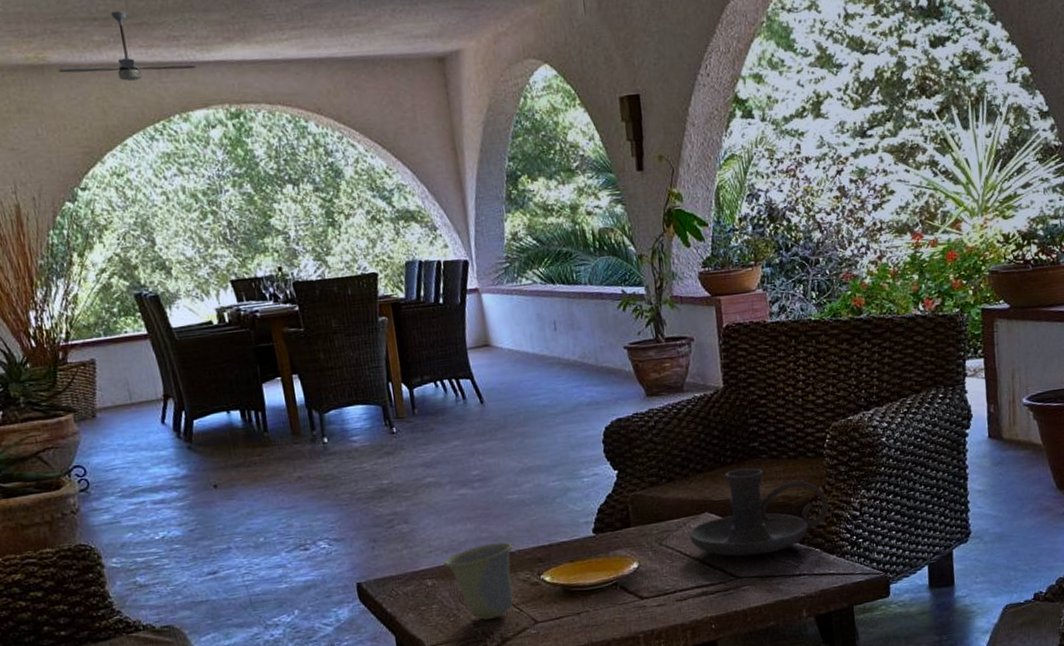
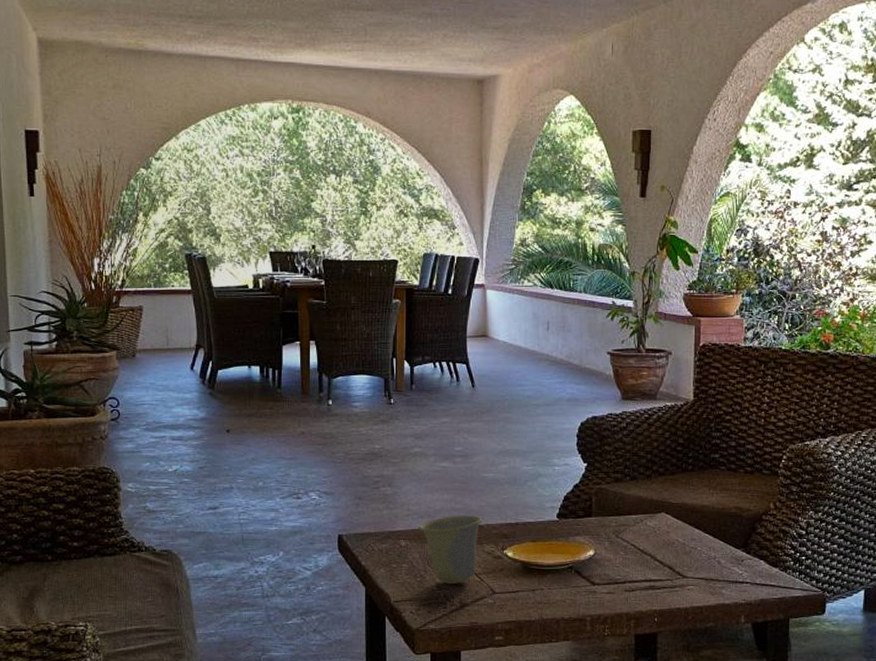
ceiling fan: present [59,11,197,81] -> none [154,11,270,72]
candle holder: present [689,468,828,557] -> none [645,476,777,559]

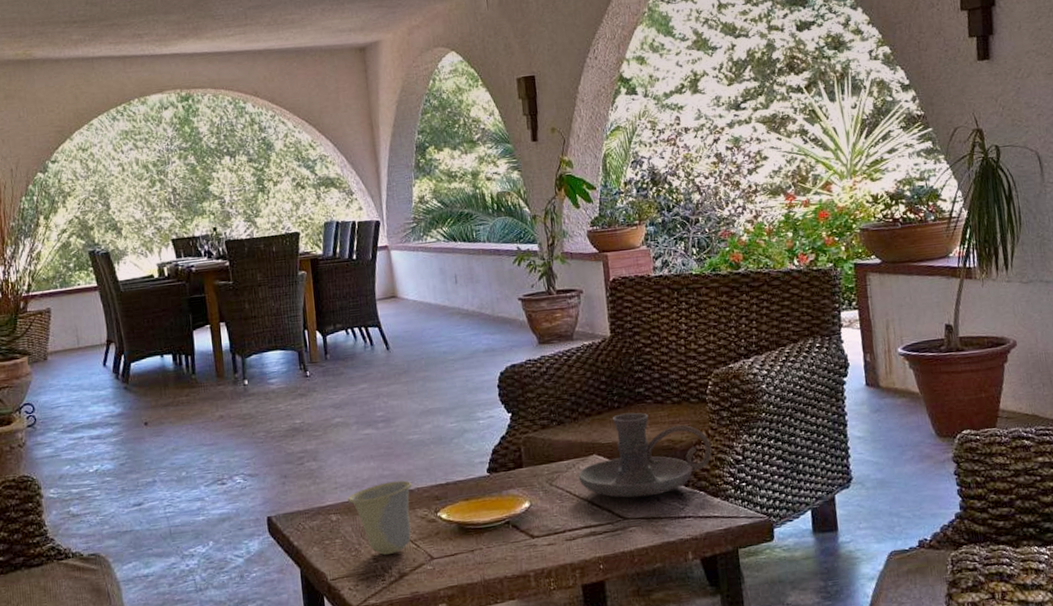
candle holder: none [645,476,777,559] -> present [578,412,712,498]

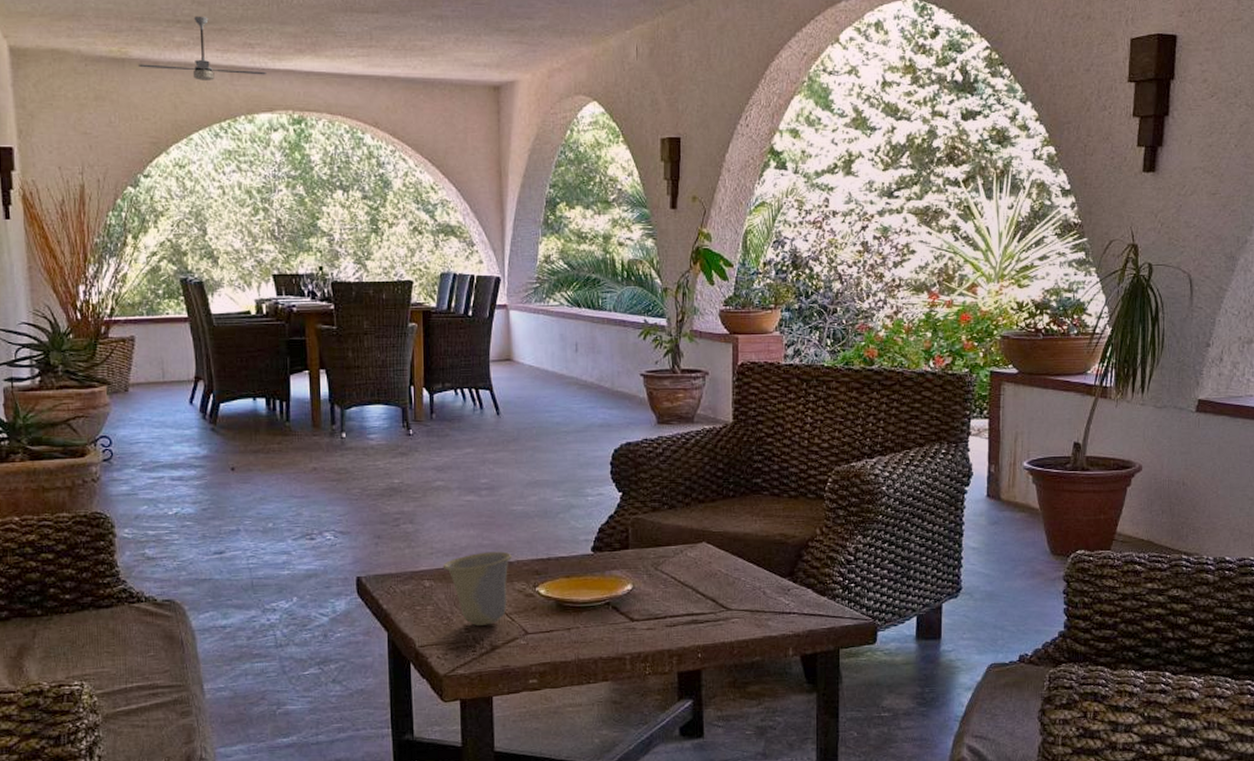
ceiling fan: none [42,15,156,72] -> present [139,16,267,81]
candle holder: present [578,412,712,498] -> none [685,503,823,589]

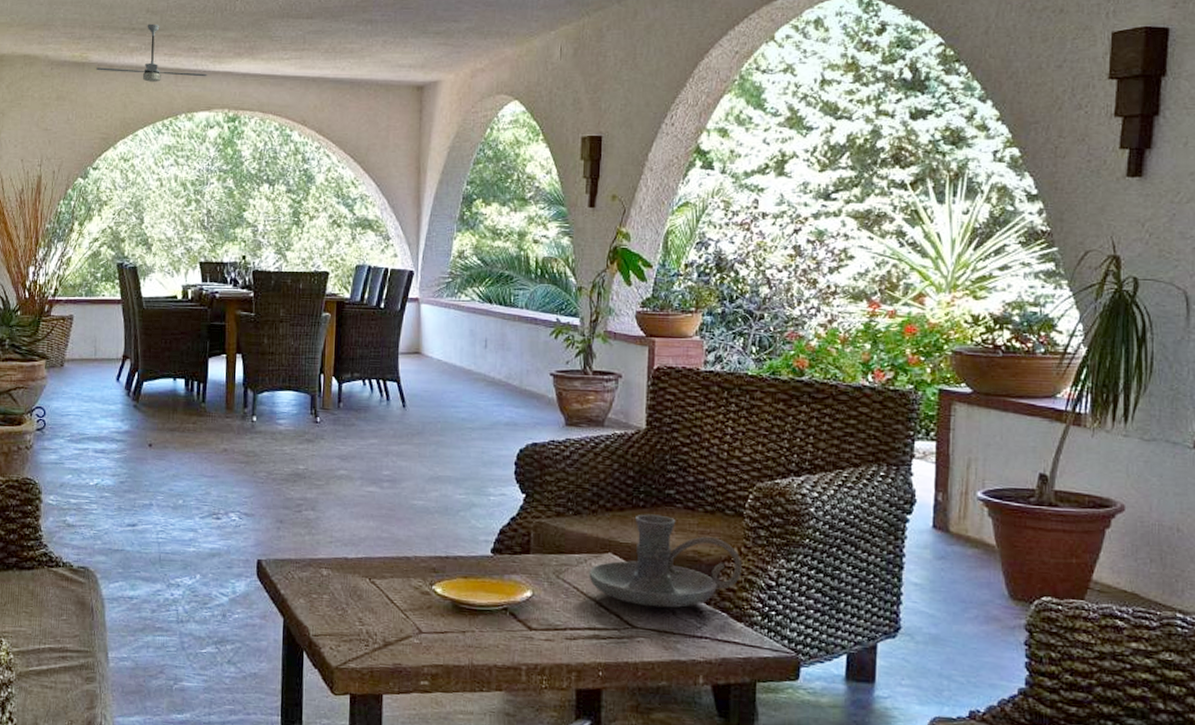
cup: present [442,551,512,625] -> none [341,544,410,620]
candle holder: none [685,503,823,589] -> present [589,514,742,608]

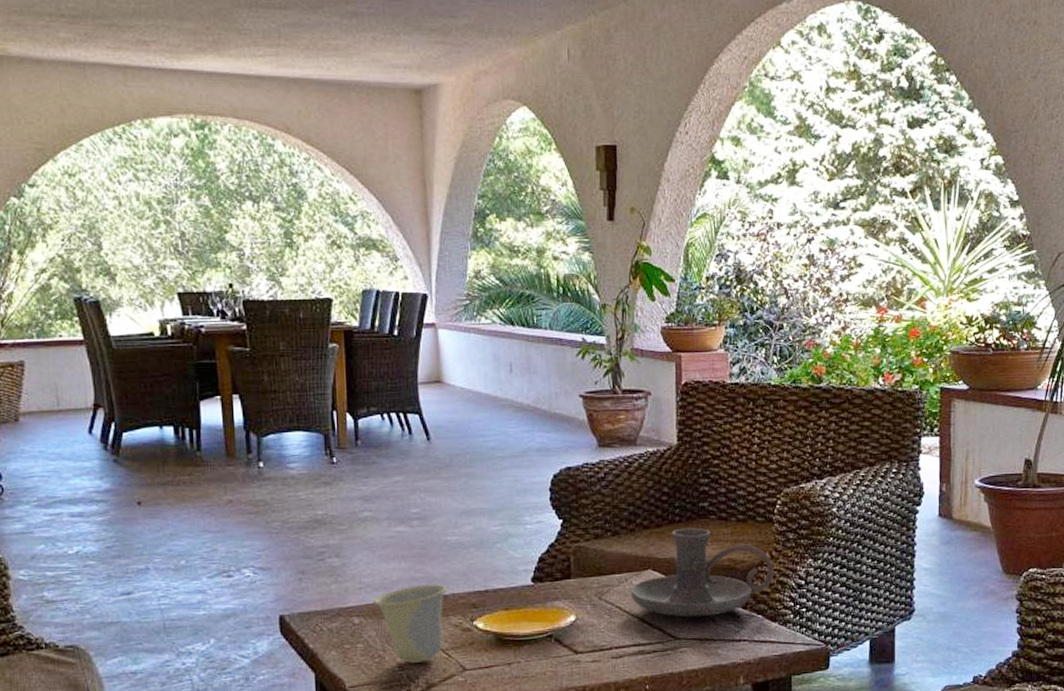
ceiling fan: present [96,23,208,82] -> none [19,9,165,81]
cup: none [341,544,410,620] -> present [372,584,447,663]

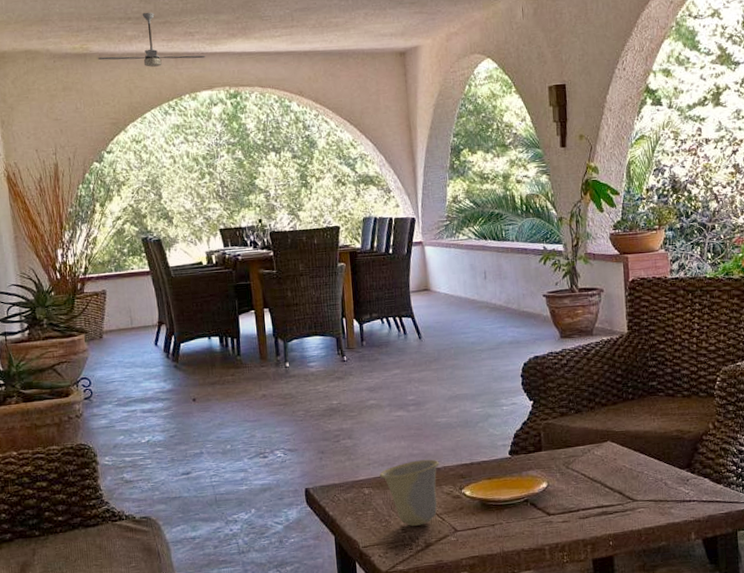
ceiling fan: none [19,9,165,81] -> present [98,12,206,67]
candle holder: present [630,527,774,618] -> none [593,404,717,482]

